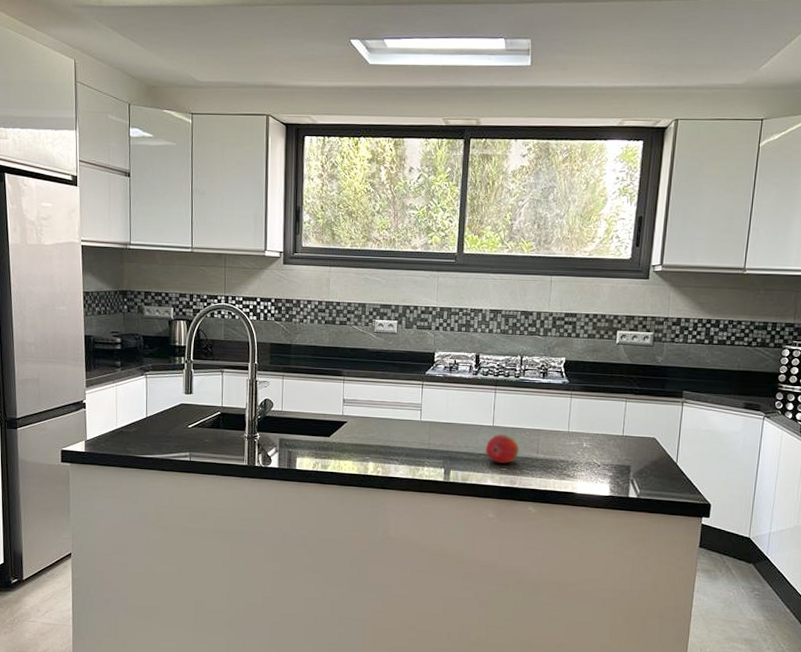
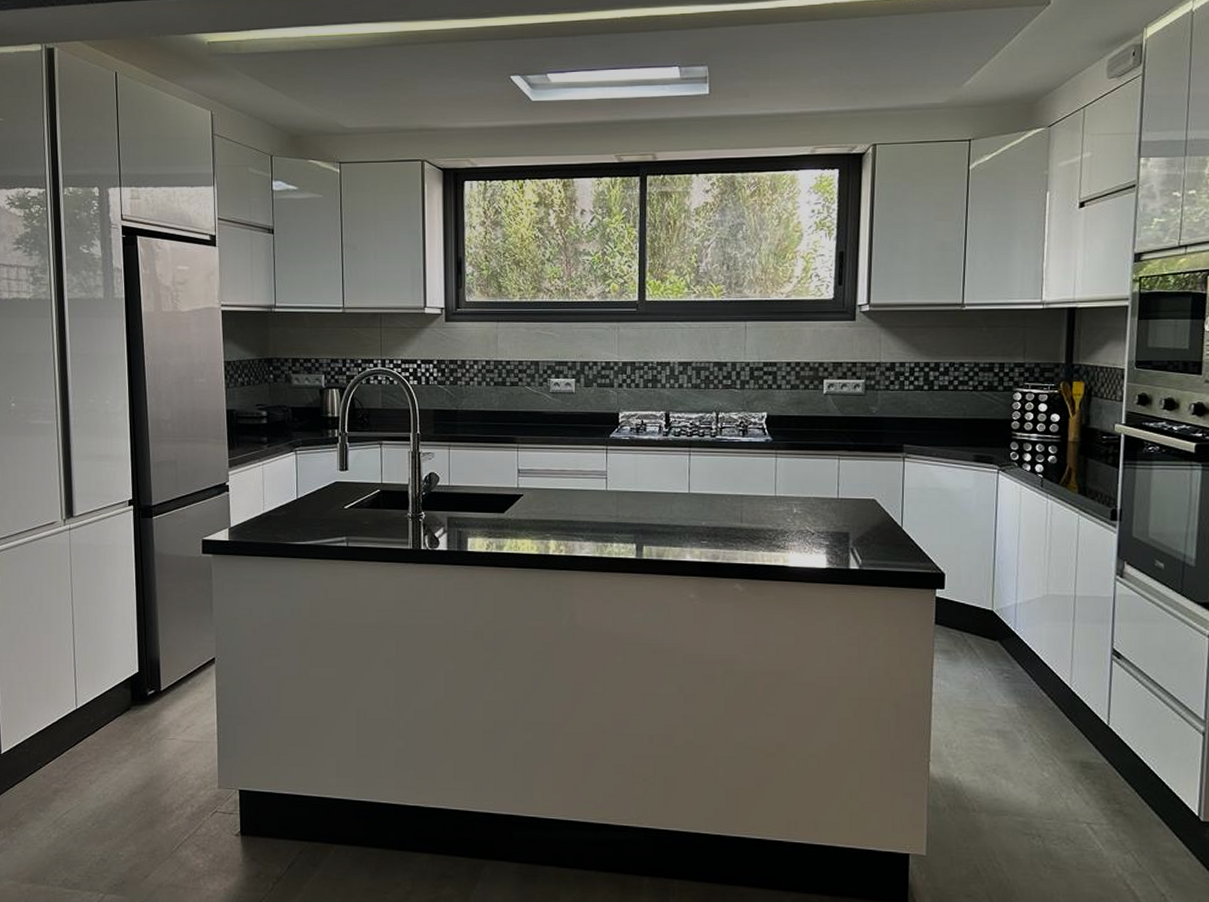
fruit: present [485,434,519,464] -> none [681,501,720,535]

